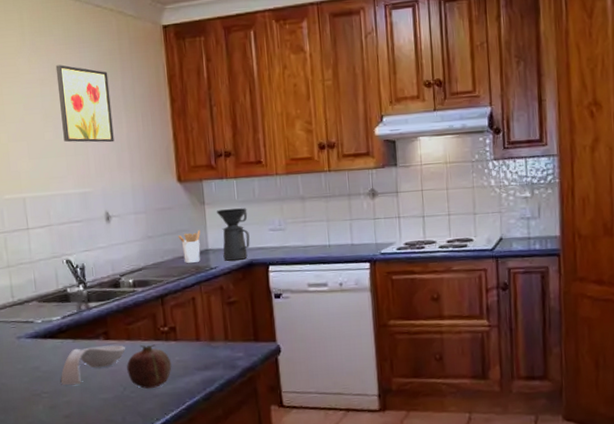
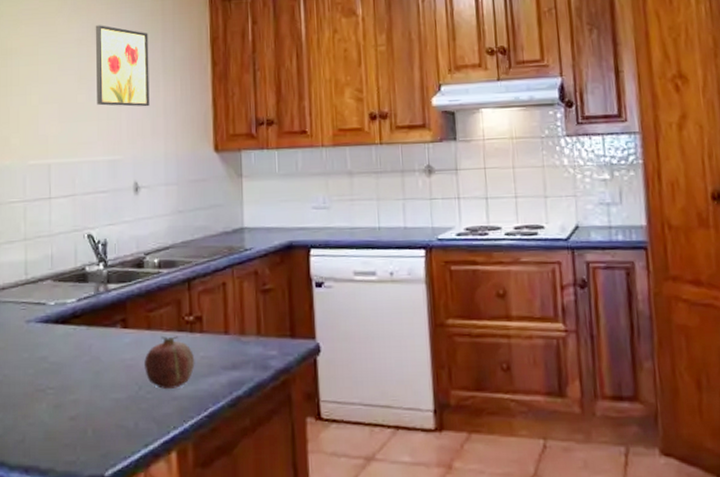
spoon rest: present [60,345,125,386] -> none [69,335,144,381]
utensil holder: present [178,229,201,264] -> none [211,205,237,244]
coffee maker: present [217,208,250,261] -> none [255,182,290,242]

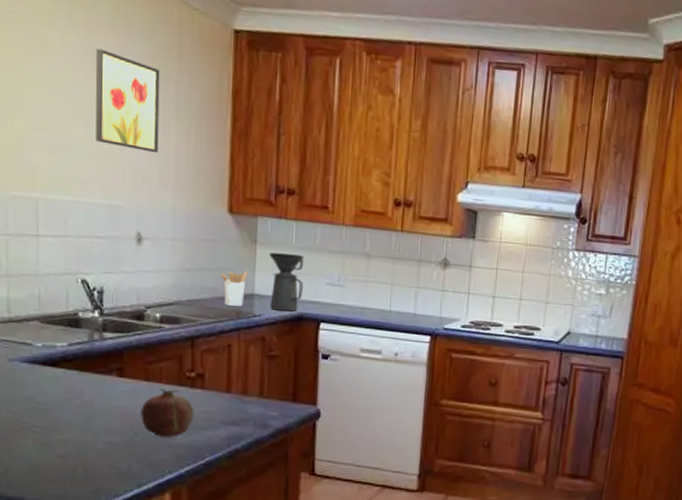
utensil holder: none [211,205,237,244] -> present [221,270,248,307]
coffee maker: none [255,182,290,242] -> present [269,252,304,312]

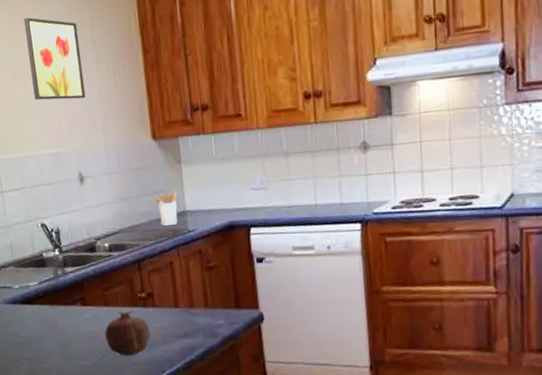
coffee maker: present [269,252,304,312] -> none [194,166,230,223]

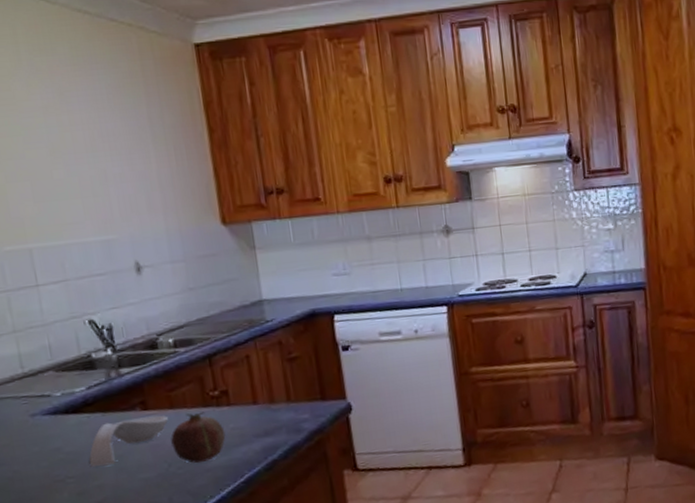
wall art: present [23,17,86,100] -> none [62,89,142,182]
spoon rest: none [39,311,103,352] -> present [89,415,168,467]
utensil holder: present [154,190,178,227] -> none [226,277,254,318]

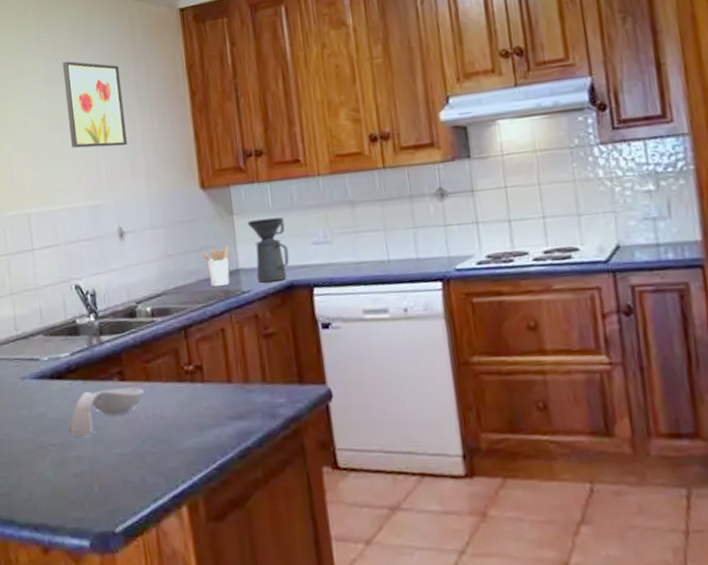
wall art: none [62,89,142,182] -> present [62,61,127,148]
fruit: present [171,411,226,464] -> none [145,387,199,443]
utensil holder: none [226,277,254,318] -> present [203,245,230,287]
coffee maker: none [270,251,311,312] -> present [248,217,289,283]

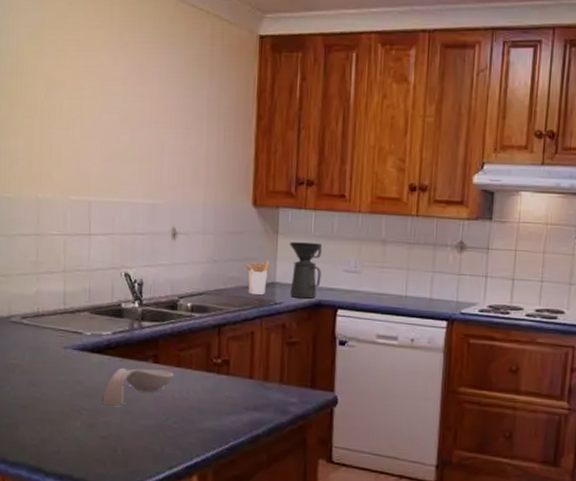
wall art: present [62,61,127,148] -> none [139,64,195,154]

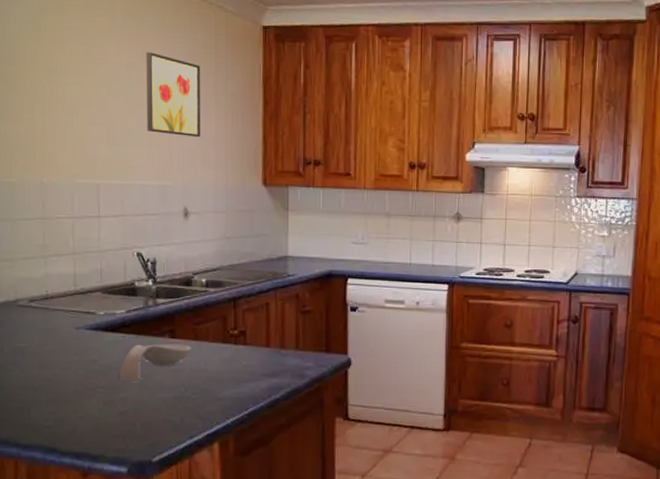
wall art: none [139,64,195,154] -> present [146,52,201,138]
utensil holder: present [245,260,270,296] -> none [258,235,282,269]
coffee maker: present [290,242,323,299] -> none [300,218,331,270]

